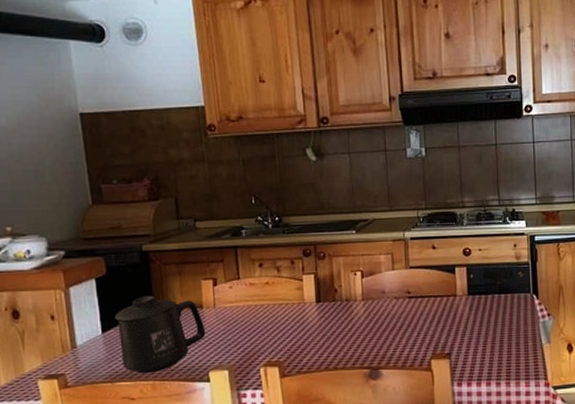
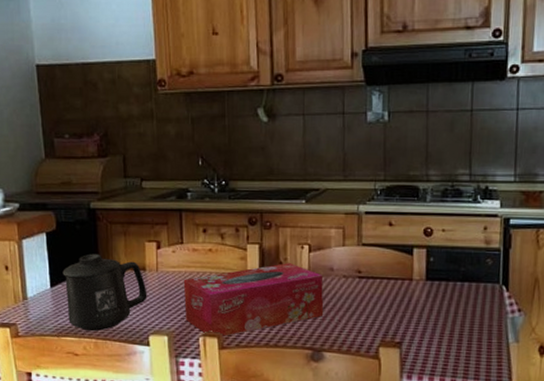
tissue box: none [241,289,379,366] -> present [183,263,324,337]

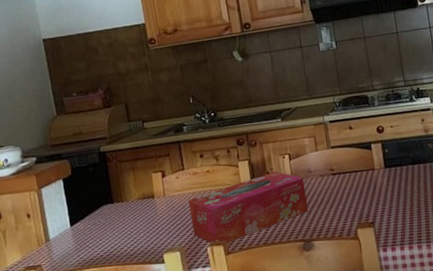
mug: present [62,253,147,331] -> none [80,190,158,260]

